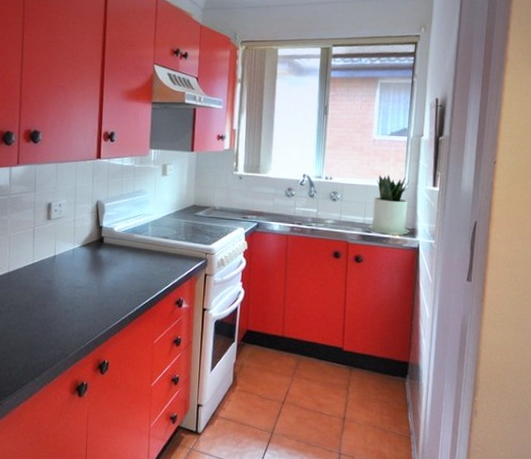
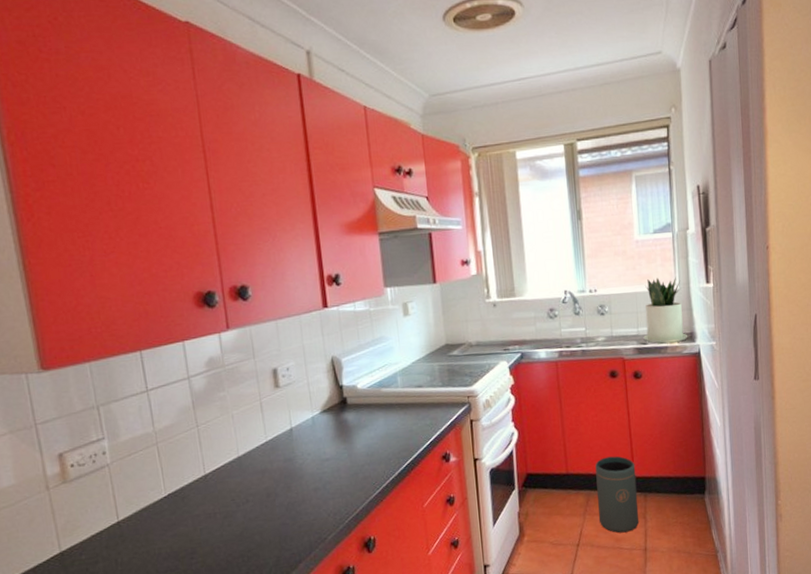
trash can: none [305,328,345,400] -> present [595,456,640,533]

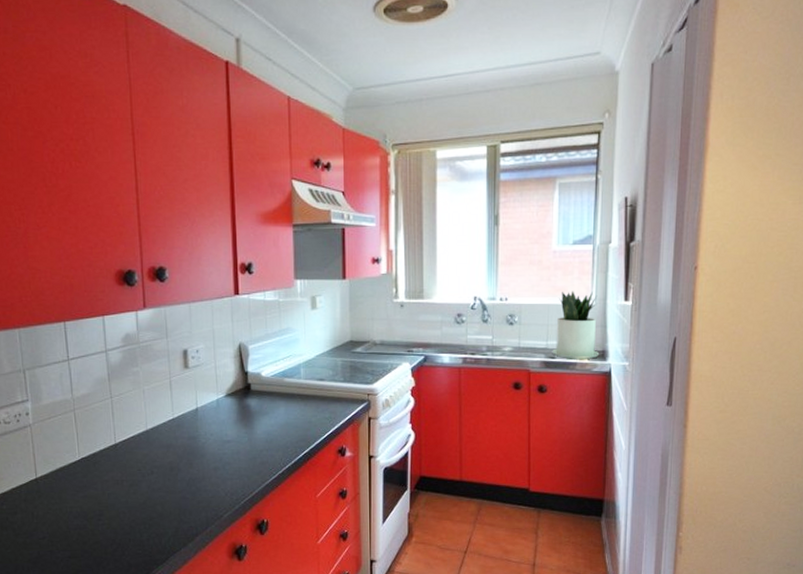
trash can: present [595,456,640,533] -> none [488,468,531,546]

